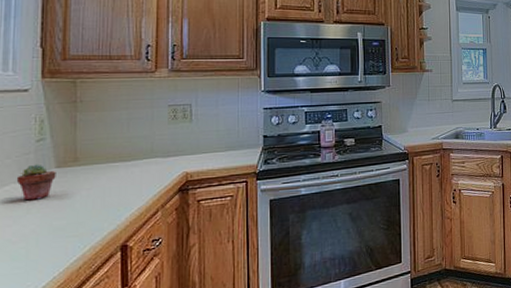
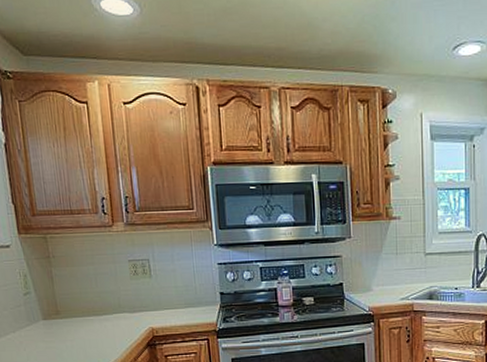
potted succulent: present [16,164,56,201] -> none [14,315,45,349]

